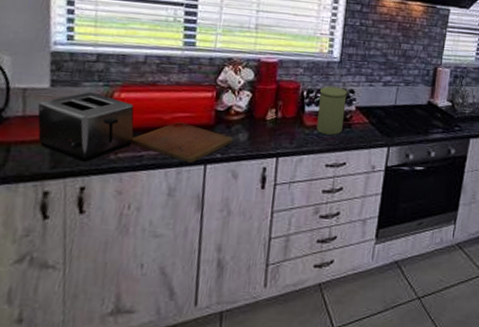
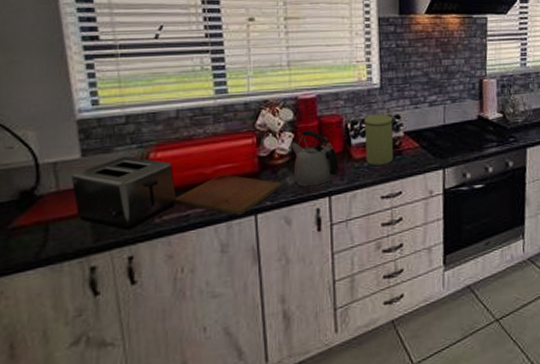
kettle: none [245,91,290,145] -> present [290,130,339,187]

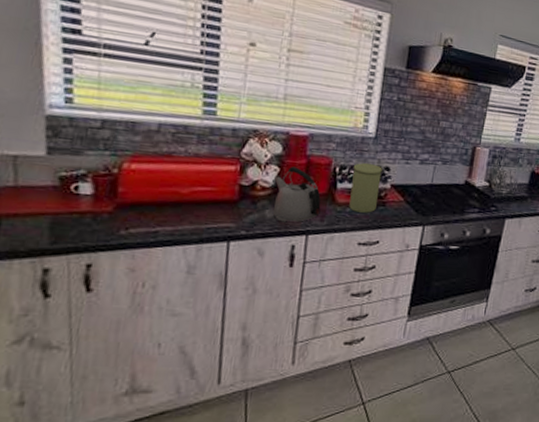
toaster: present [71,156,177,230] -> none [32,161,147,237]
cutting board: present [175,174,282,215] -> none [144,196,260,240]

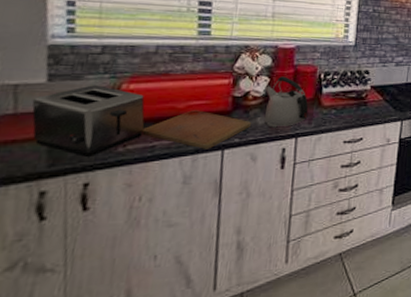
toaster: none [32,161,147,237] -> present [32,85,145,157]
cutting board: none [144,196,260,240] -> present [142,110,252,149]
canister: present [349,163,382,213] -> none [334,69,363,113]

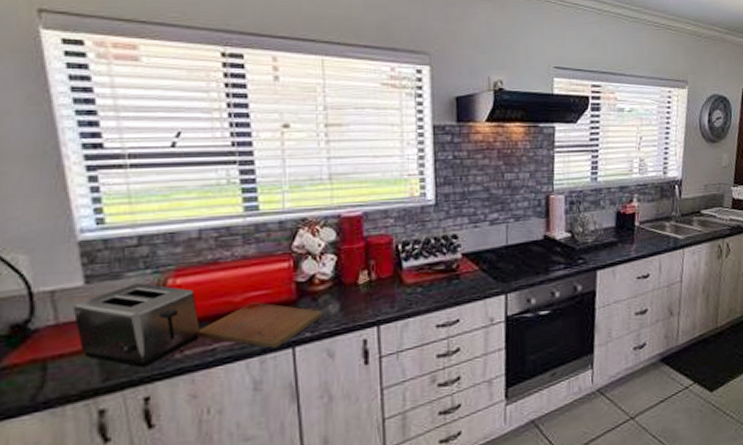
kettle: present [263,76,309,128] -> none [332,252,389,316]

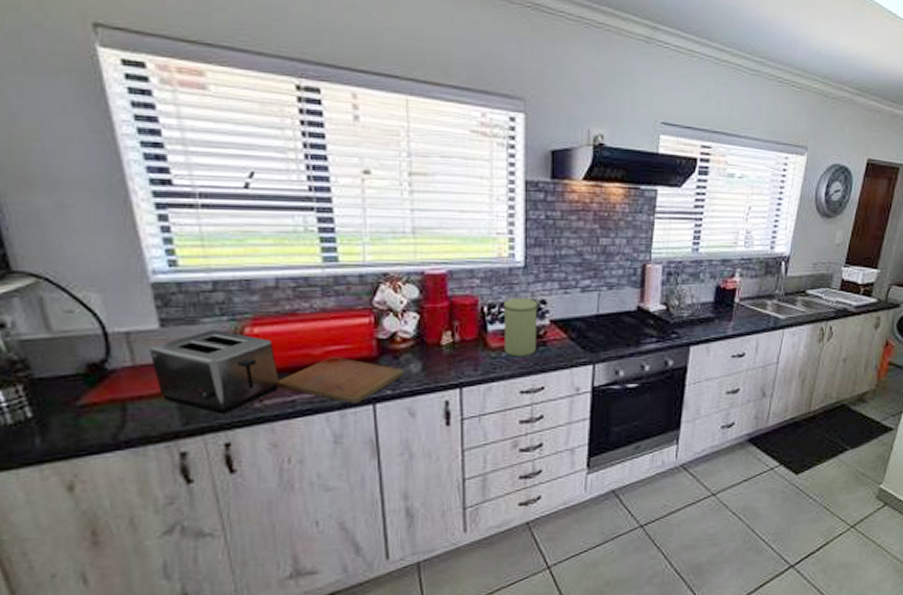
canister: none [416,234,450,291] -> present [503,299,538,356]

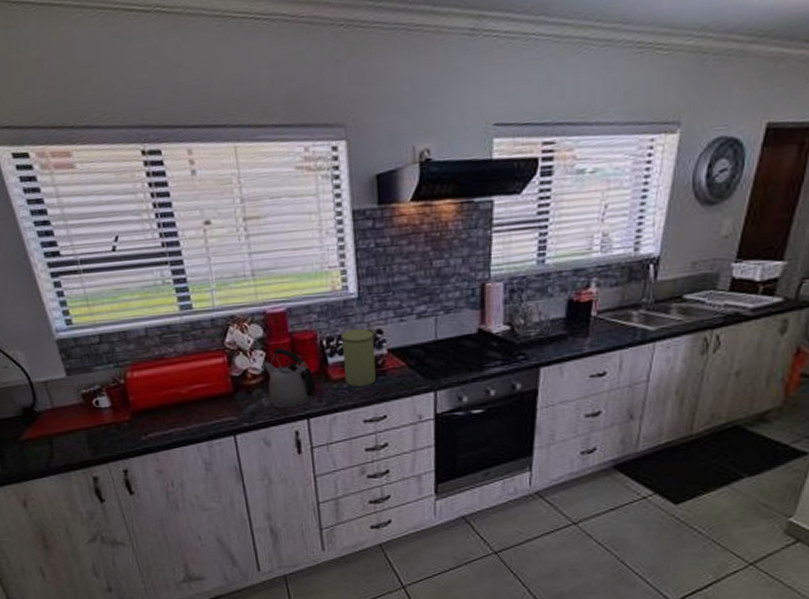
toaster: present [149,330,280,414] -> none [61,376,158,446]
cutting board: present [278,357,405,404] -> none [156,394,258,435]
kettle: none [415,311,472,376] -> present [262,348,317,409]

